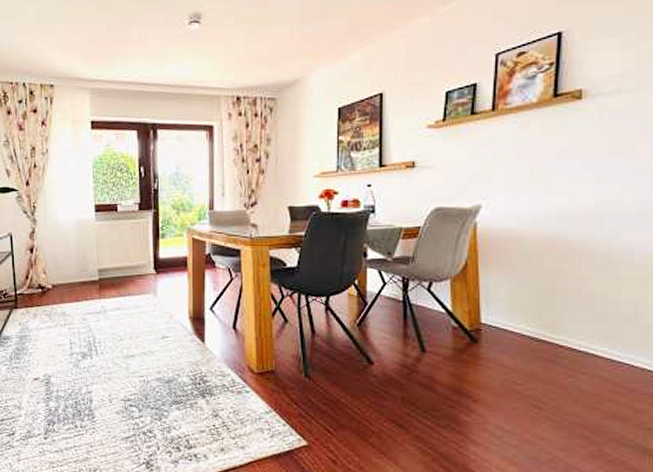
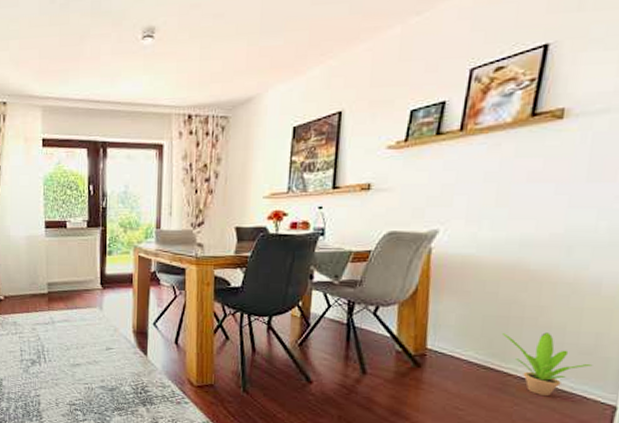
potted plant: none [549,302,636,367] -> present [501,332,593,397]

